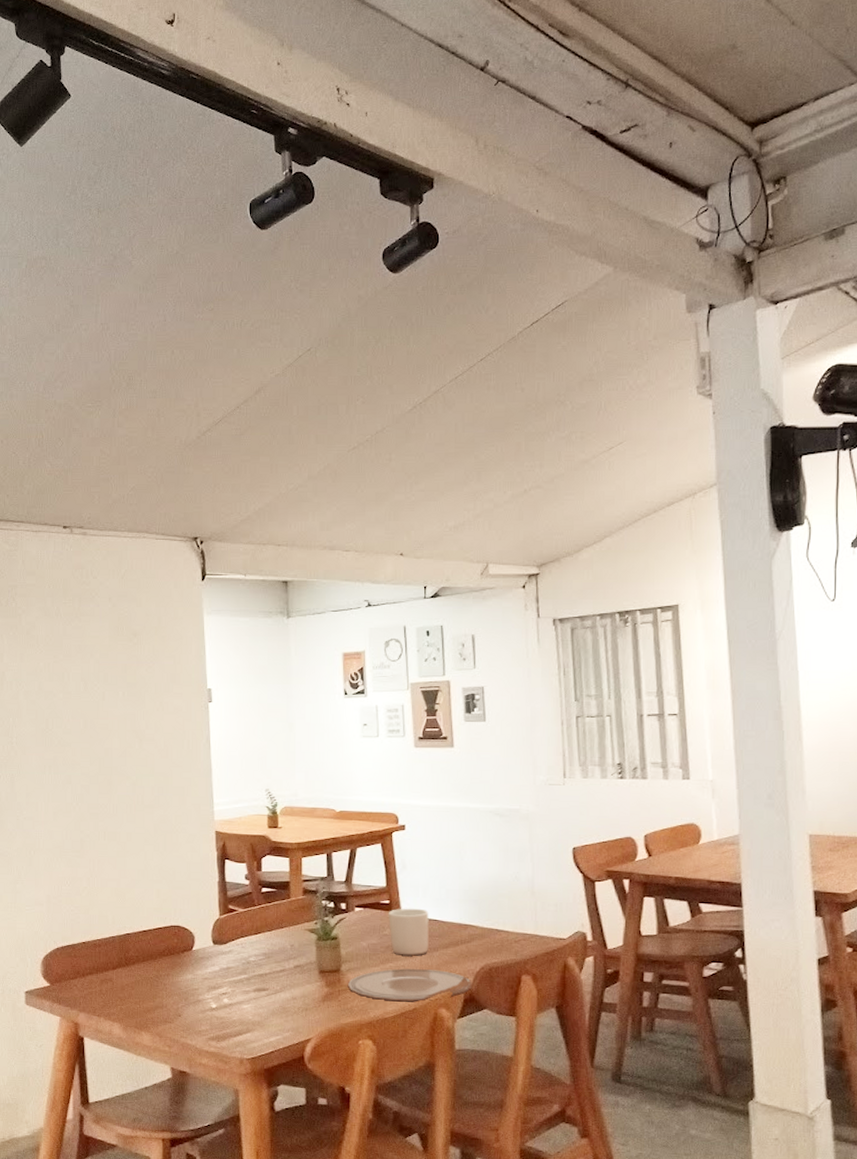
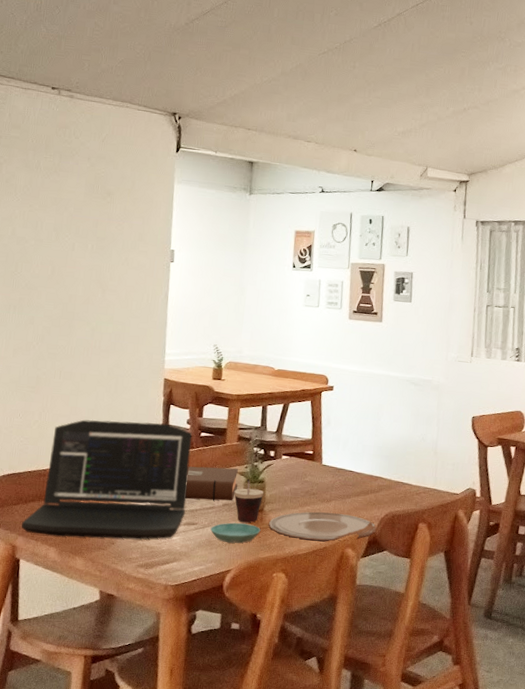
laptop: none [82,880,254,1011] -> present [21,419,192,539]
book: none [251,925,308,963] -> present [185,466,239,501]
saucer: none [284,986,340,1009] -> present [211,522,261,543]
cup: none [306,936,339,985] -> present [234,478,264,523]
mug: present [389,908,429,956] -> none [310,459,346,501]

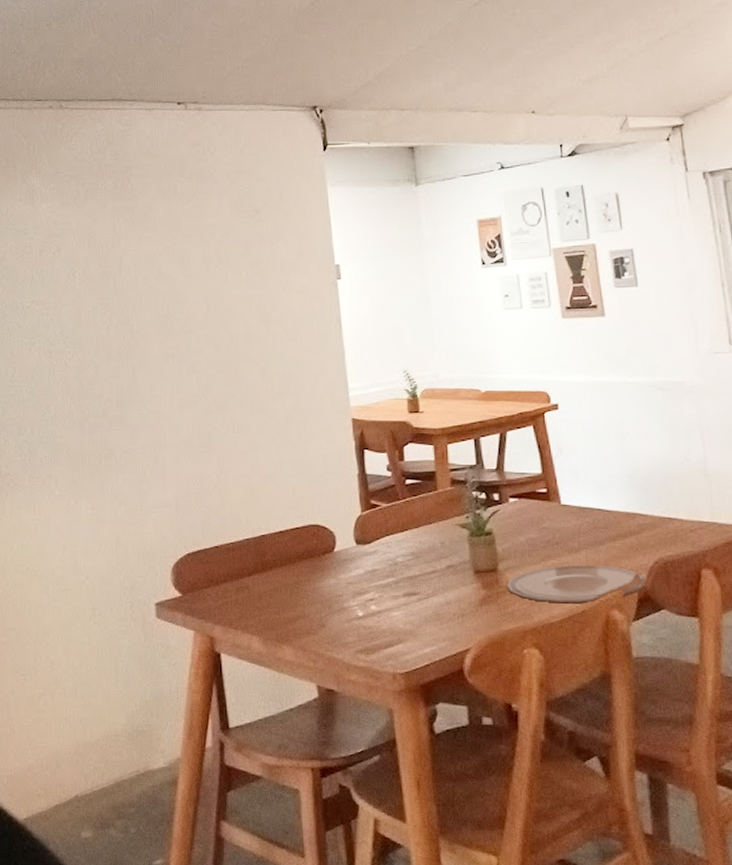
laptop: present [21,419,192,539] -> none [217,473,403,622]
book: present [185,466,239,501] -> none [397,519,460,564]
saucer: present [211,522,261,543] -> none [437,588,499,614]
cup: present [234,478,264,523] -> none [458,531,495,587]

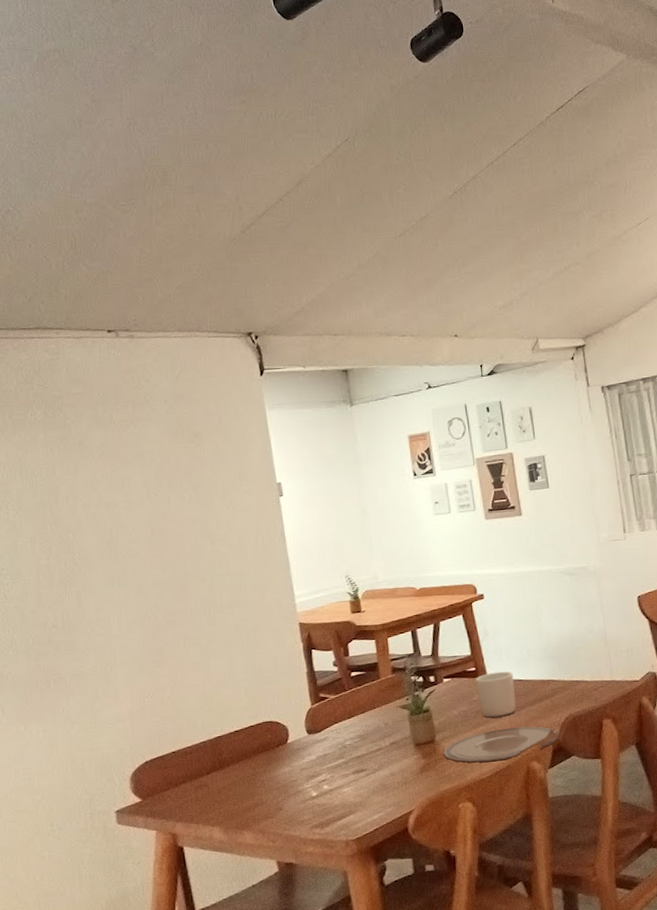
mug: none [547,497,594,551] -> present [476,671,516,718]

